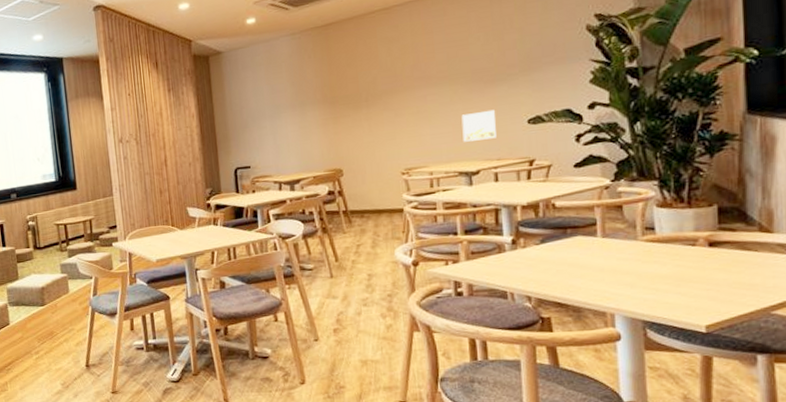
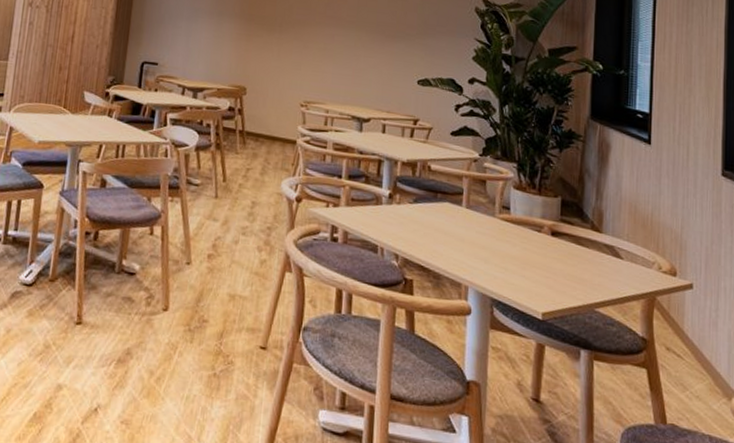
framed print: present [461,109,496,142] -> none [360,61,391,91]

